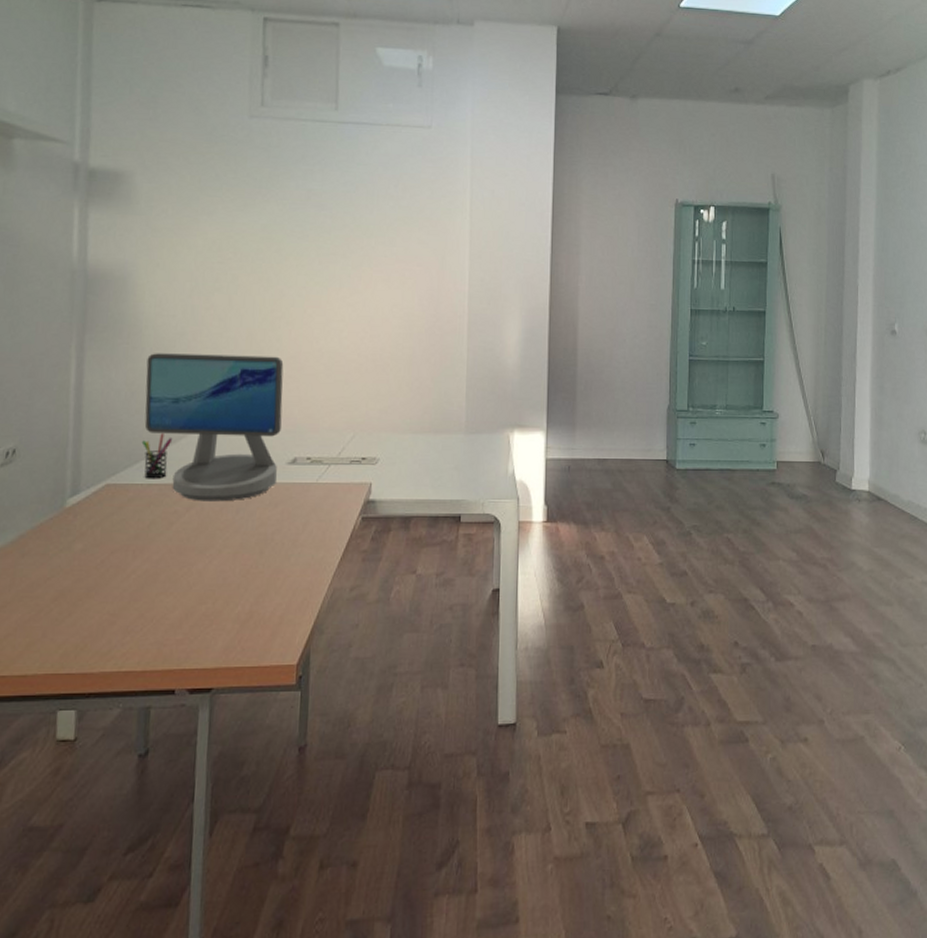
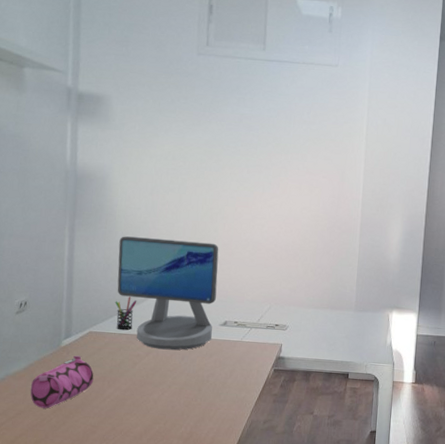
pencil case: none [20,518,113,596] -> present [30,355,94,409]

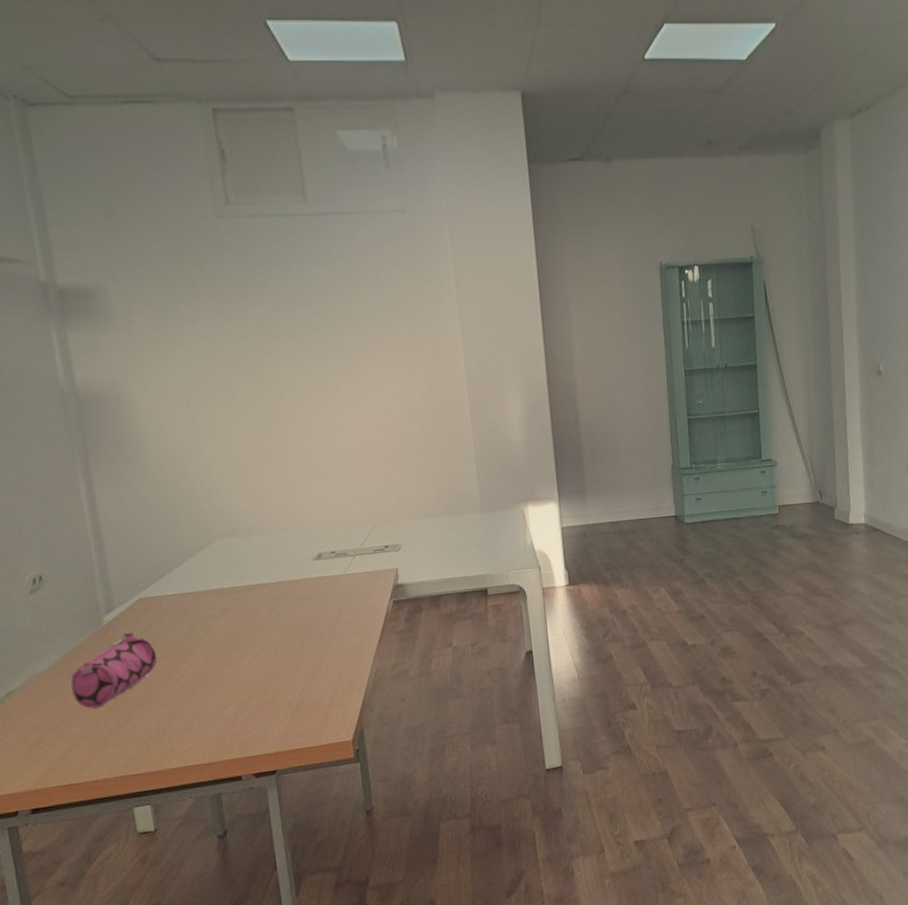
pen holder: present [115,297,137,330] -> none [166,544,197,589]
computer monitor: present [117,236,219,350] -> none [156,458,306,604]

